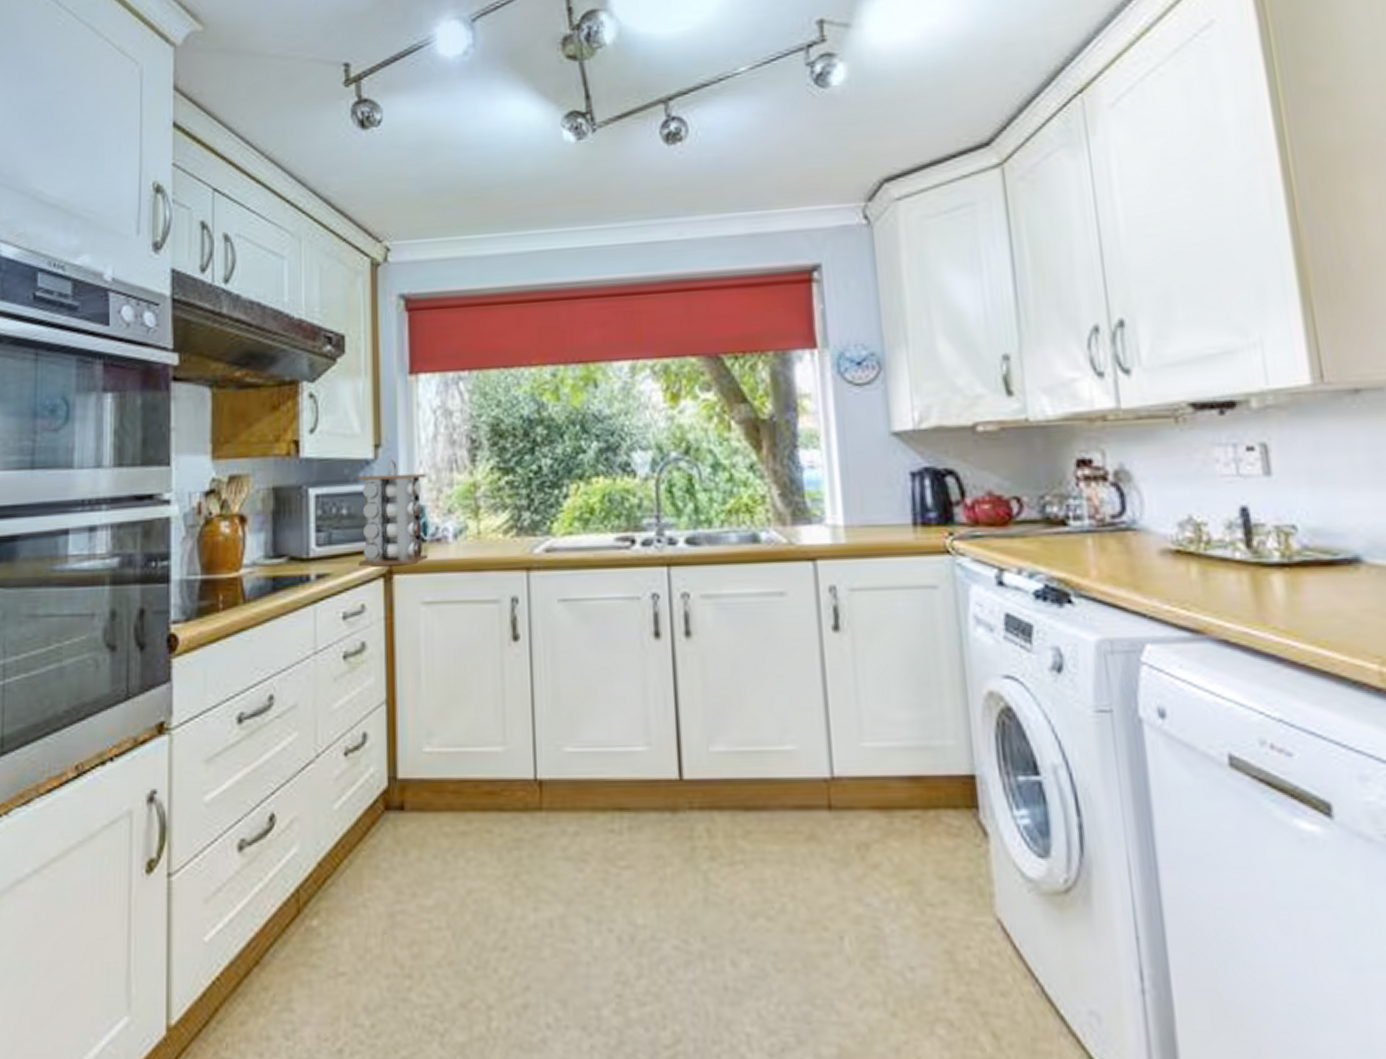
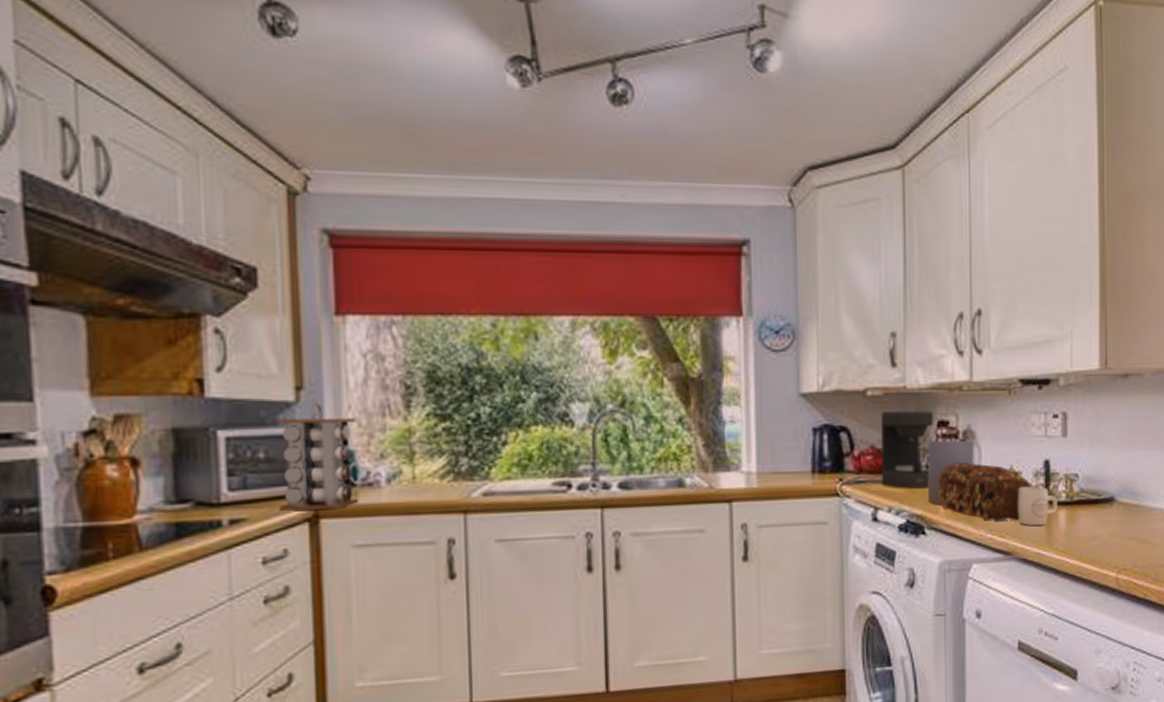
coffee maker: none [998,446,1073,546] -> present [881,410,934,490]
canister: none [1065,482,1134,568] -> present [927,440,974,506]
bread loaf: none [1083,511,1224,587] -> present [937,462,1031,520]
mug: none [1203,542,1269,596] -> present [1017,486,1057,526]

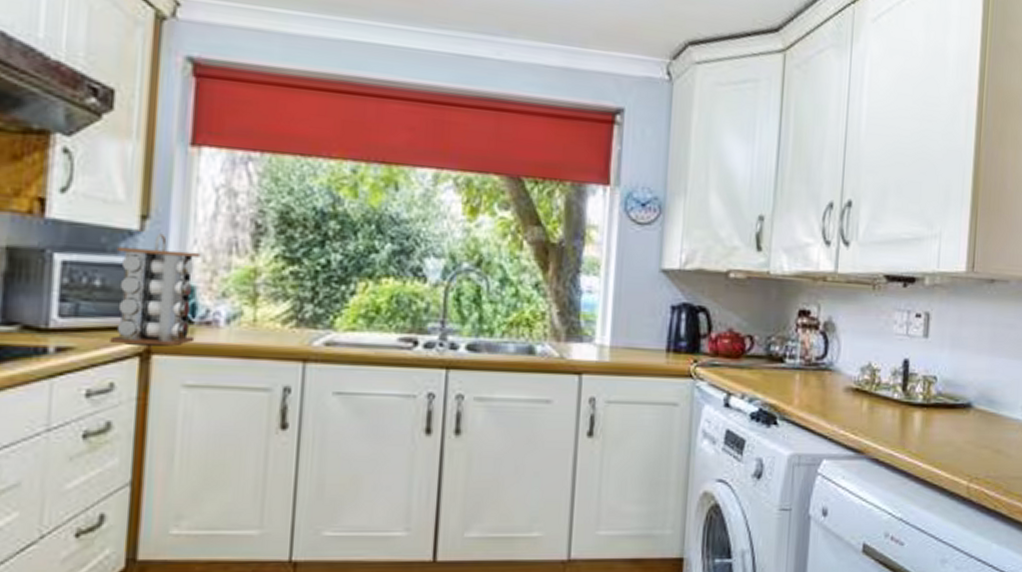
coffee maker: present [881,410,934,490] -> none [736,296,796,379]
canister: present [927,440,974,506] -> none [782,329,834,397]
bread loaf: present [937,462,1031,520] -> none [793,354,889,418]
mug: present [1017,486,1057,526] -> none [872,384,914,427]

